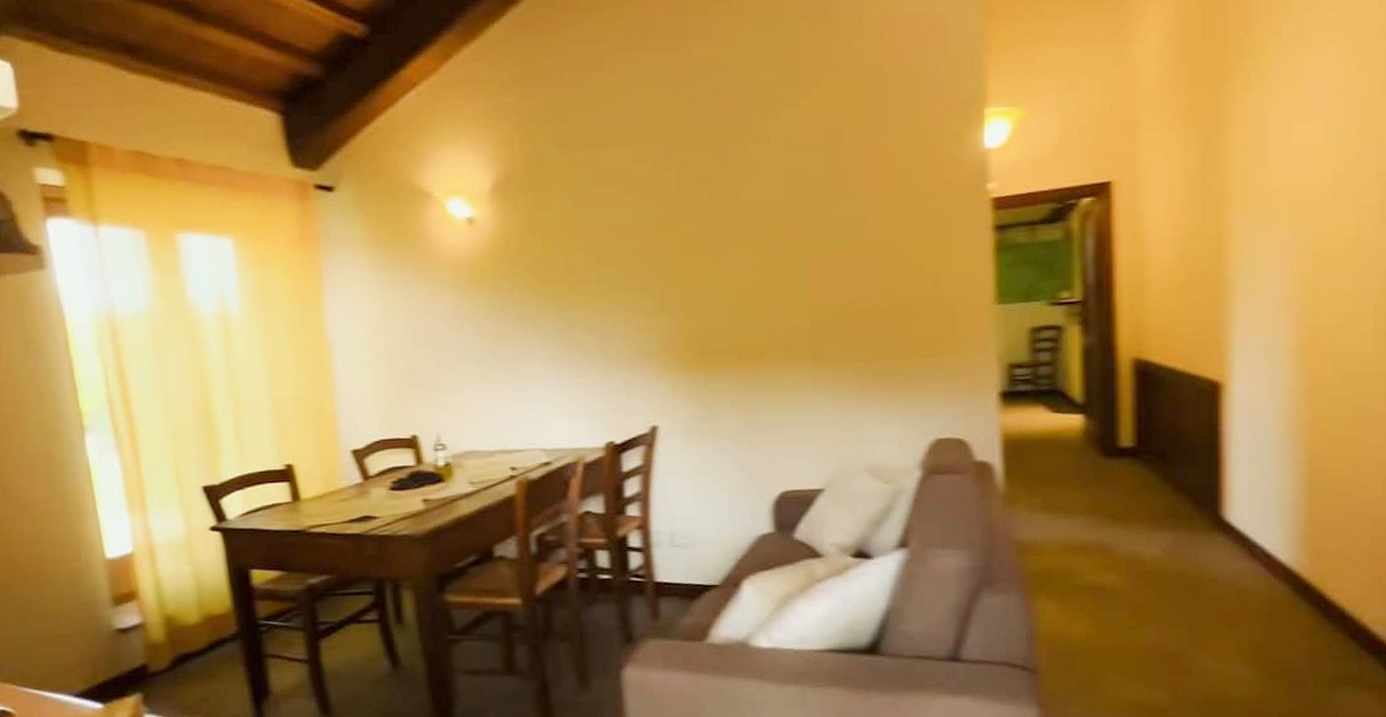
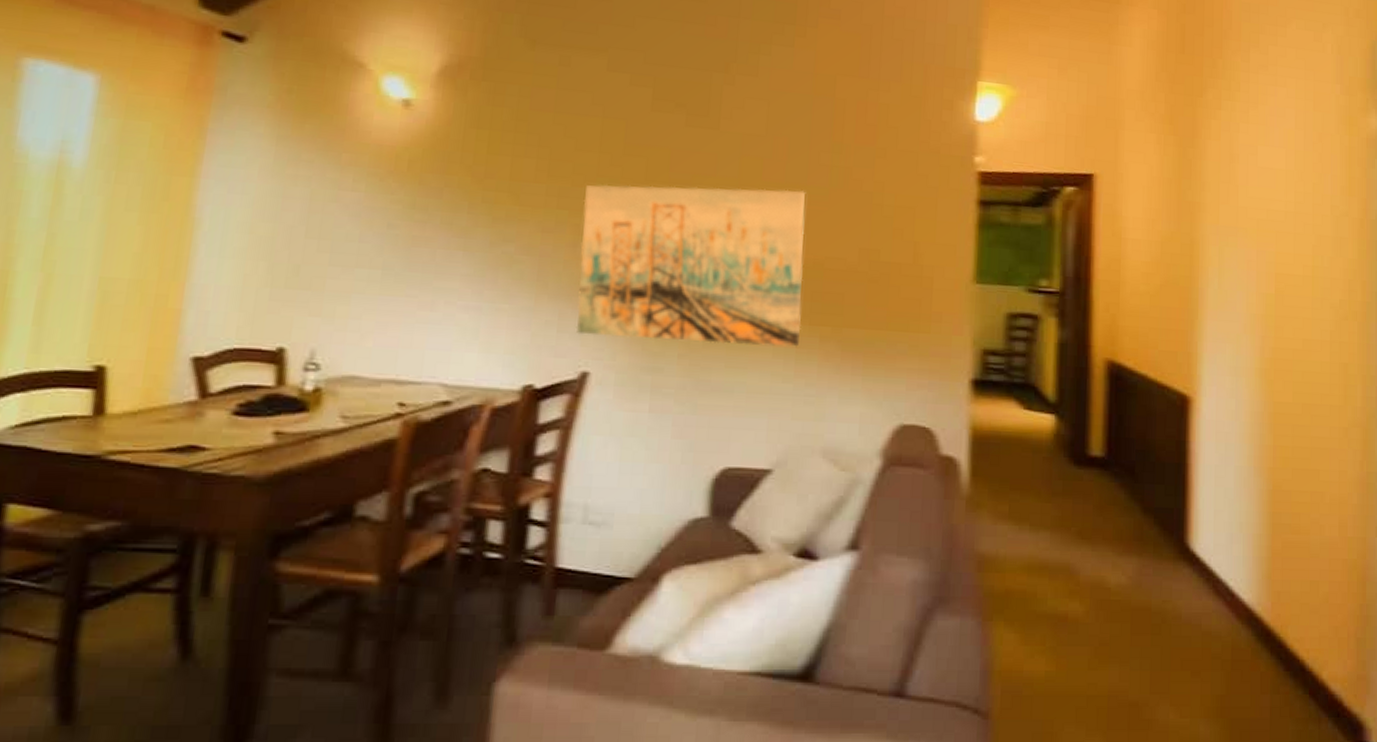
wall art: none [630,243,836,396] -> present [576,184,806,347]

